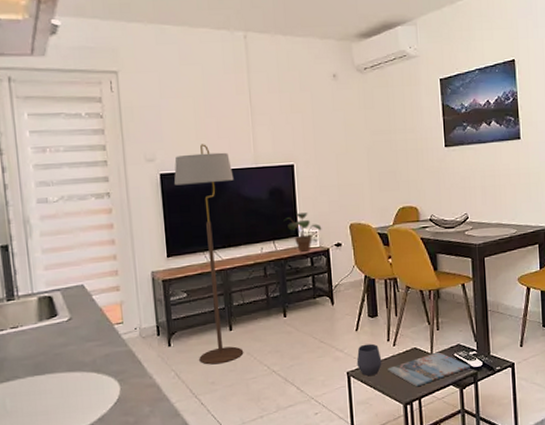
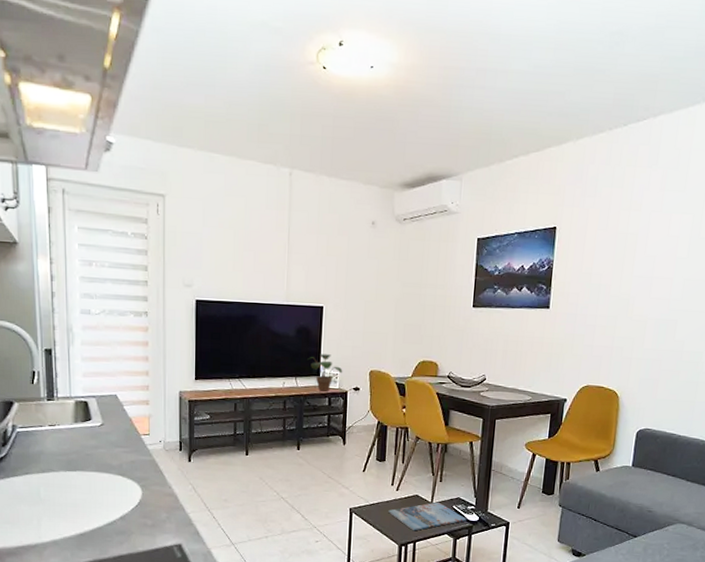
floor lamp: present [174,144,244,365] -> none [209,276,265,484]
cup: present [356,343,382,377] -> none [360,485,384,515]

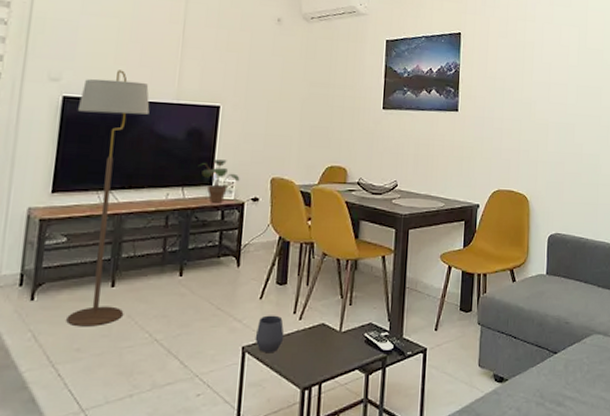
floor lamp: none [209,276,265,484] -> present [66,70,150,327]
cup: none [360,485,384,515] -> present [255,315,284,354]
magazine: present [388,502,467,531] -> none [289,330,380,370]

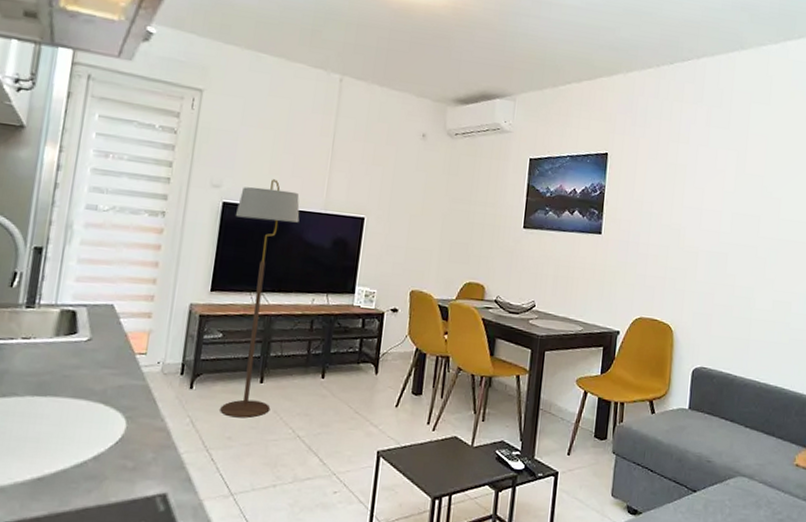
potted plant: present [198,159,240,203] -> none [342,269,381,312]
cup: present [255,315,284,354] -> none [389,423,418,460]

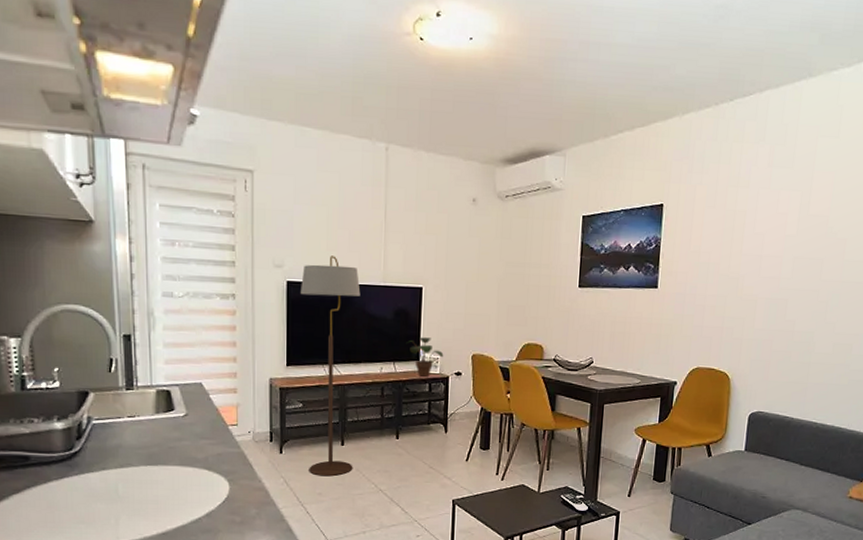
potted plant: none [342,269,381,312] -> present [406,337,444,377]

